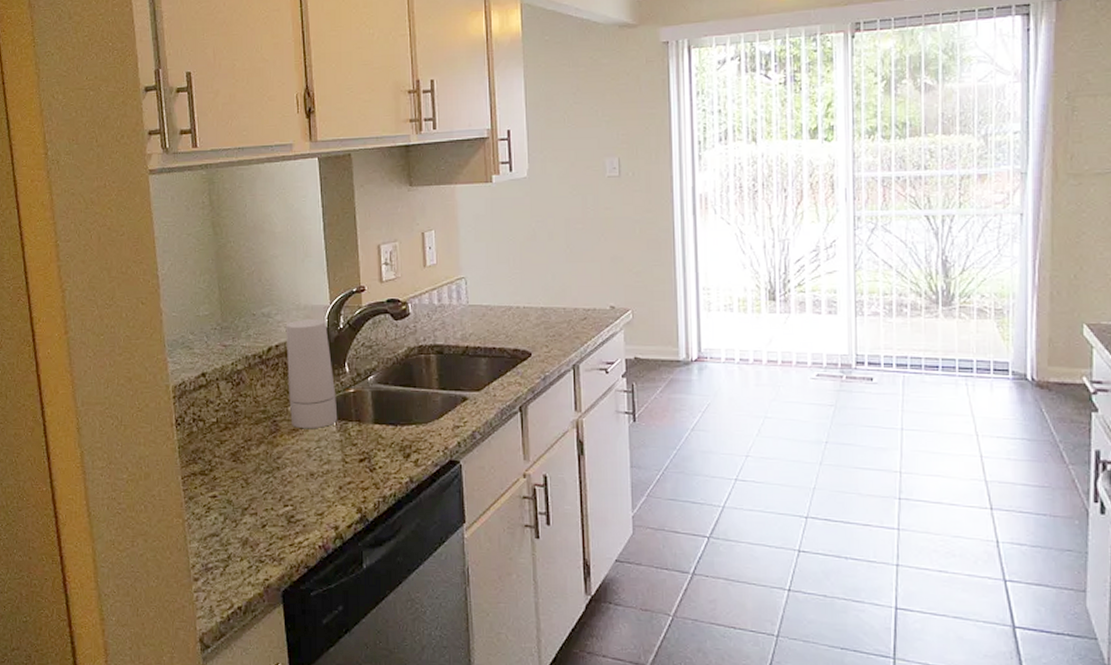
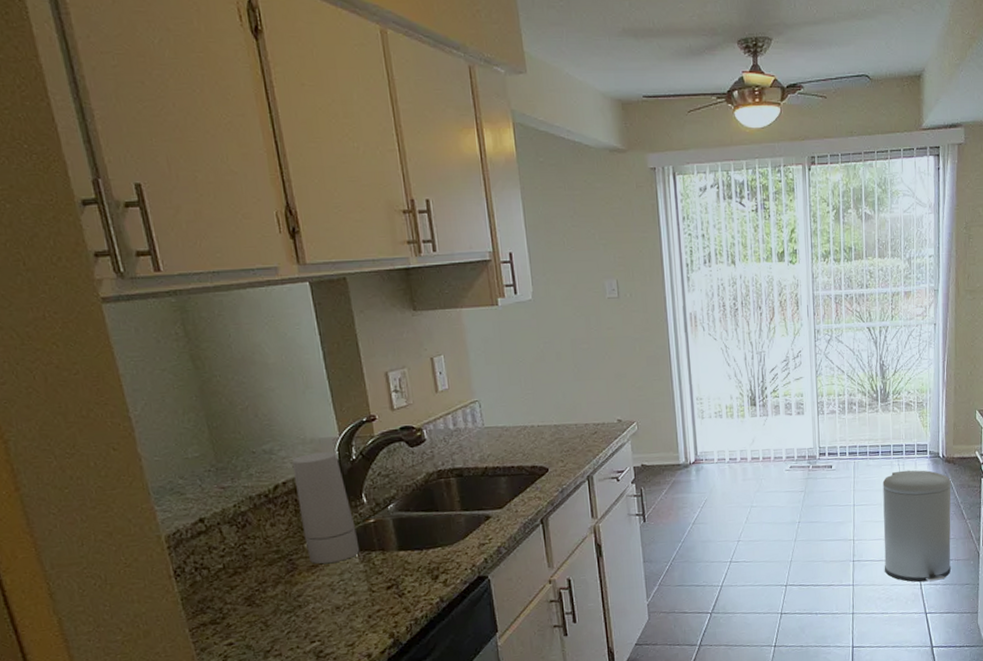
pedal bin: none [943,392,1045,541] -> present [882,470,951,582]

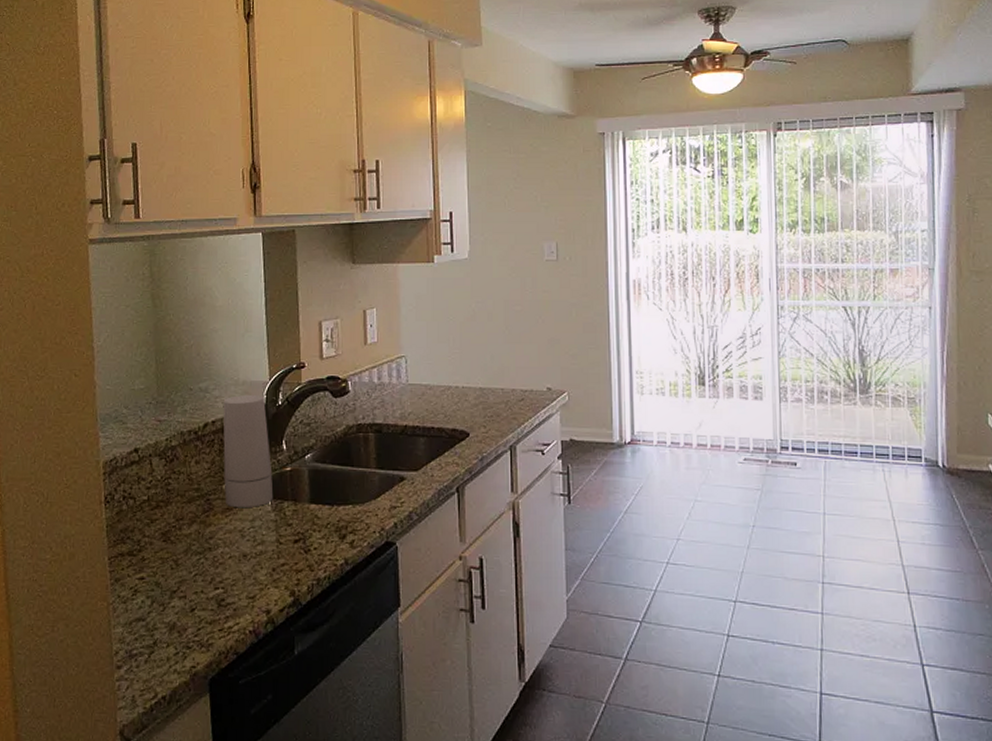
pedal bin: present [882,470,951,582] -> none [862,478,957,625]

